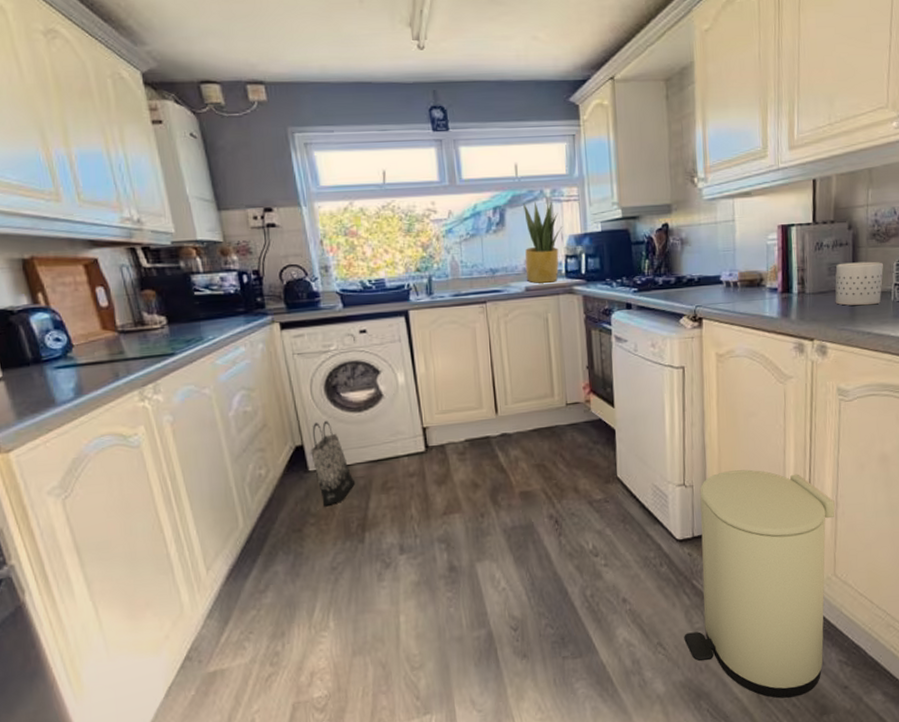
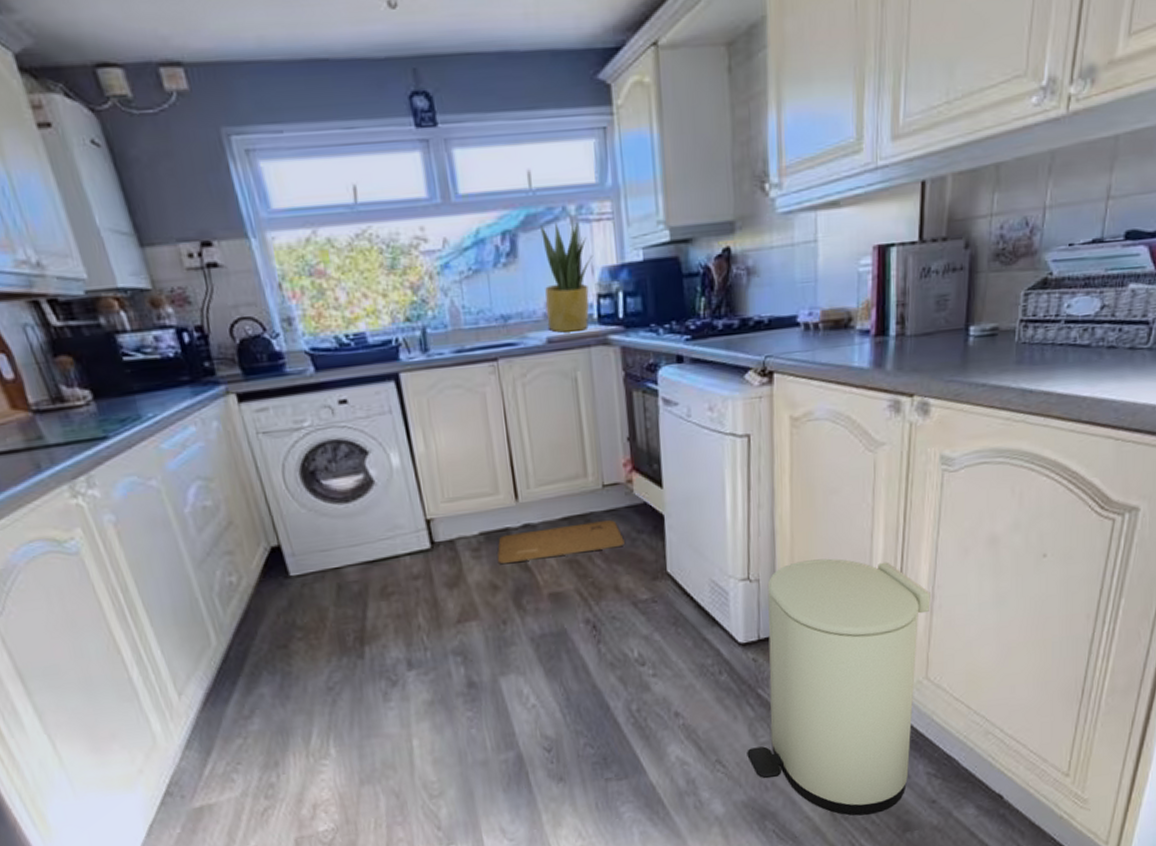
shopping bag: present [311,421,356,507] -> none [289,515,348,618]
doormat: none [478,432,583,466] -> present [497,520,624,564]
mug: present [835,261,883,306] -> none [943,291,1007,351]

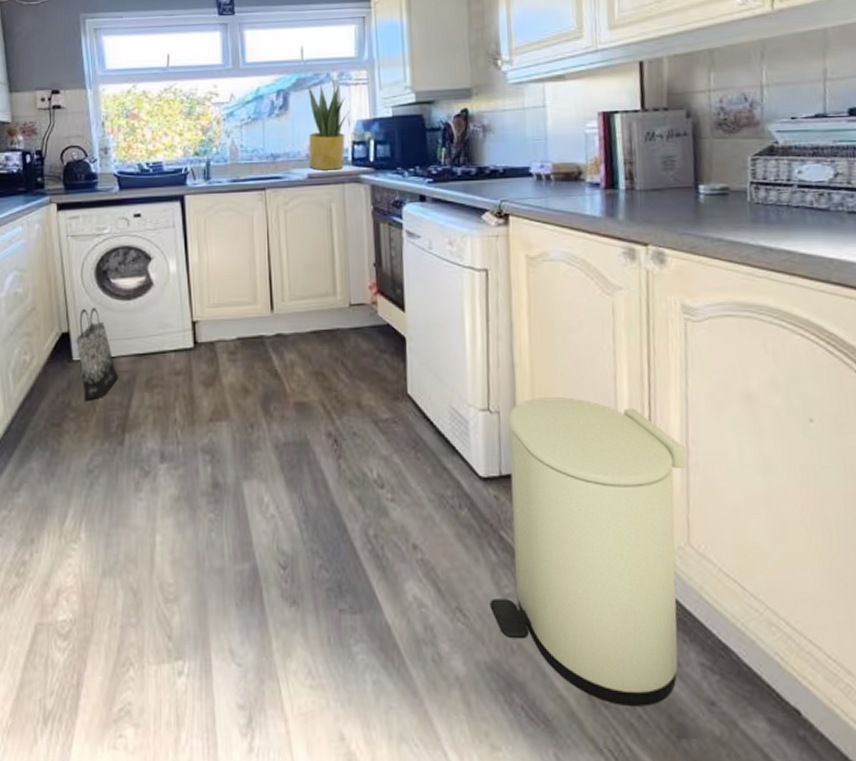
shopping bag: none [289,515,348,618] -> present [76,308,119,401]
doormat: present [497,520,624,564] -> none [250,338,368,368]

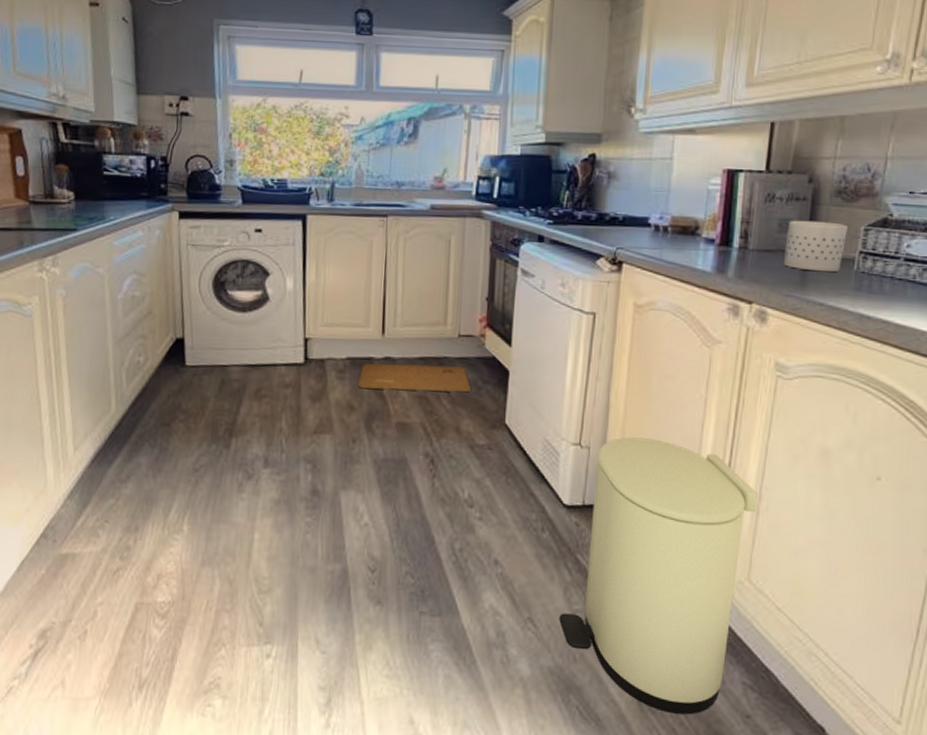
shopping bag: present [76,308,119,401] -> none [190,316,230,405]
doormat: none [250,338,368,368] -> present [357,363,471,392]
planter: present [308,83,351,171] -> none [433,116,479,203]
mug: none [672,155,735,207] -> present [783,220,847,273]

